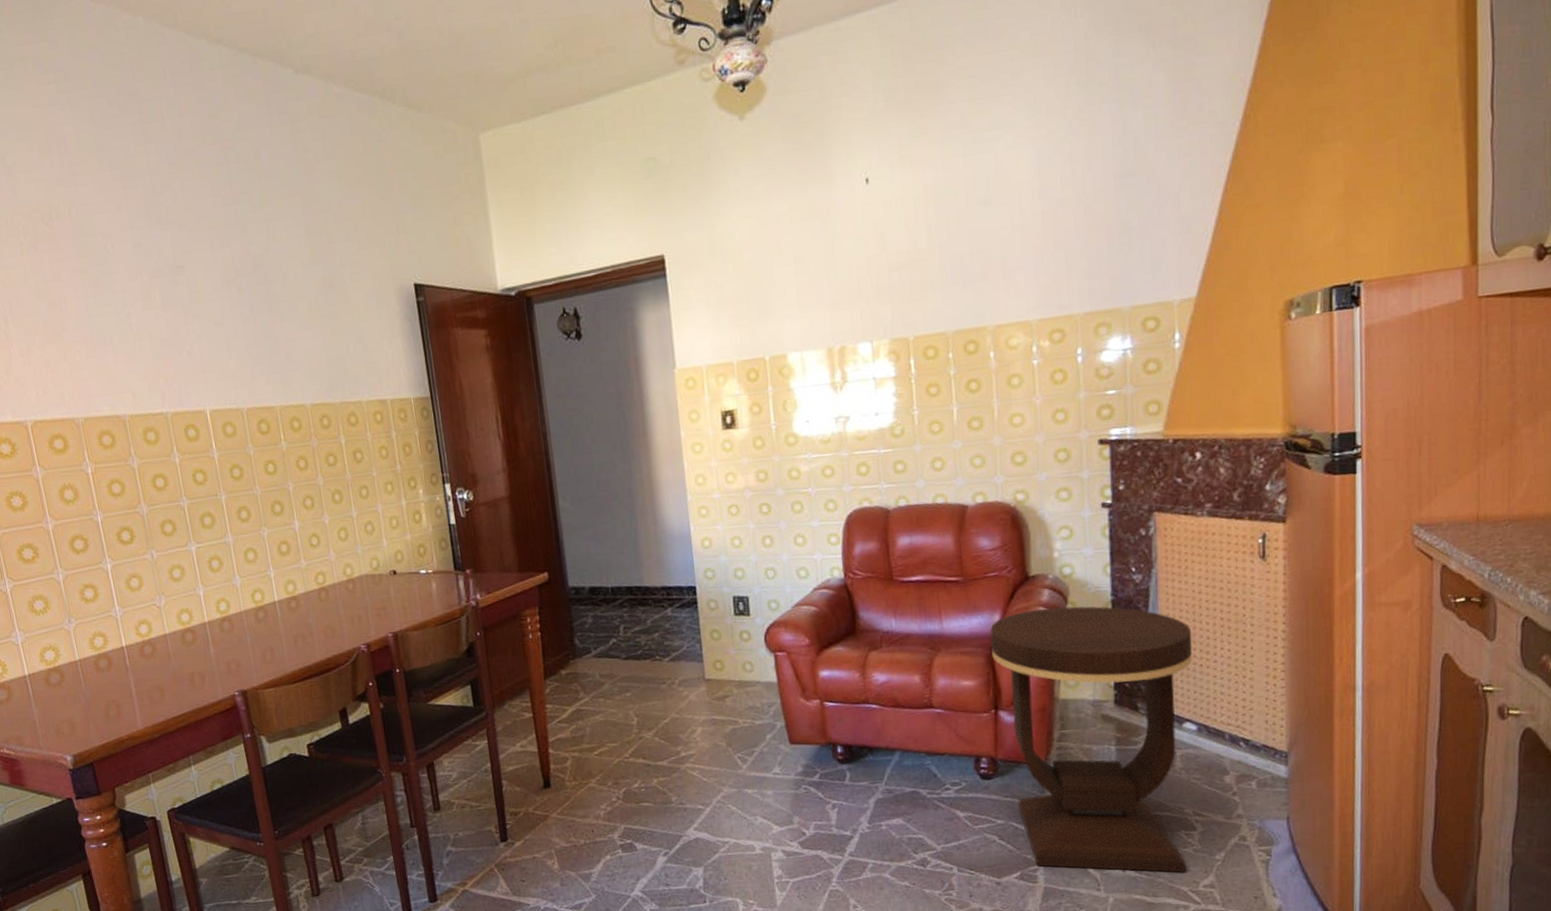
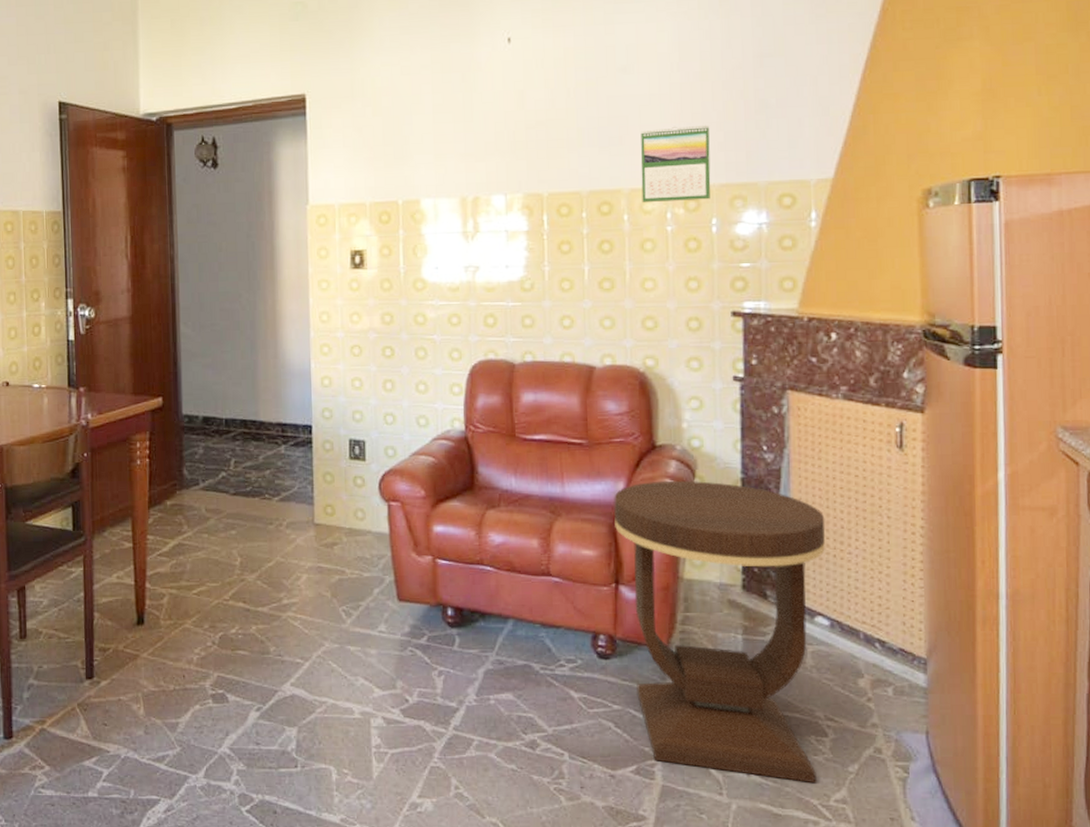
calendar: none [1004,252,1076,338] -> present [640,124,711,202]

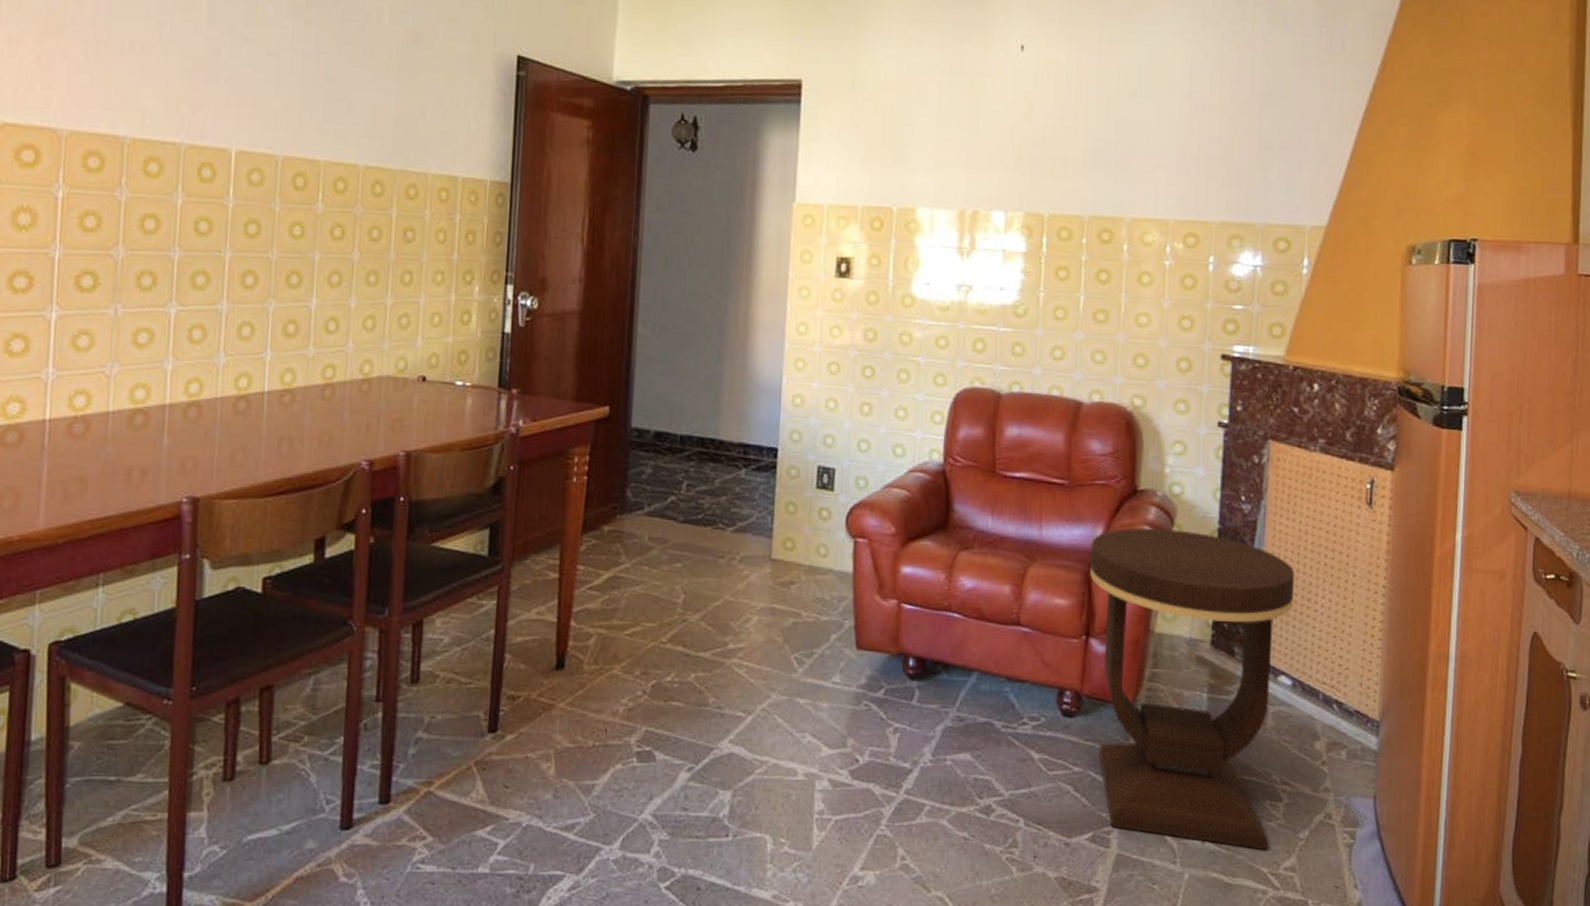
calendar: present [640,124,711,202] -> none [1143,158,1213,237]

